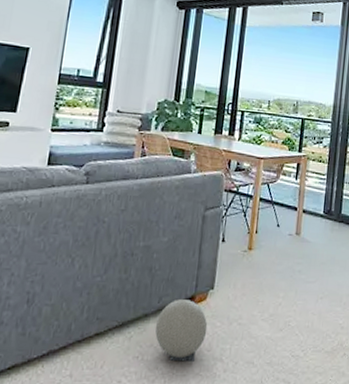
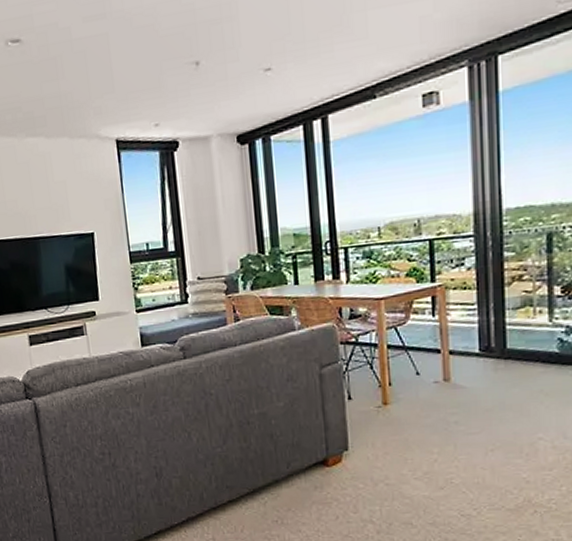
ball: present [155,298,208,362] -> none [289,462,349,524]

